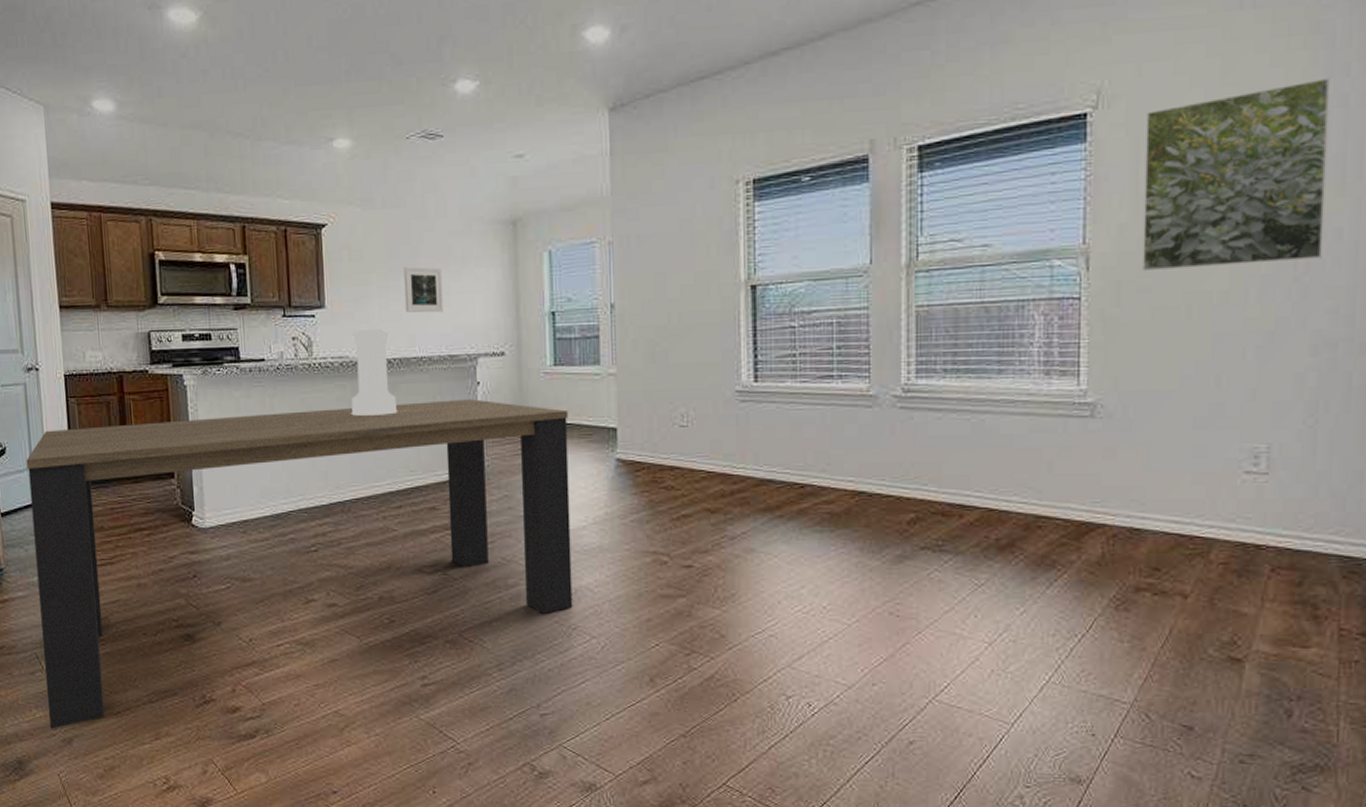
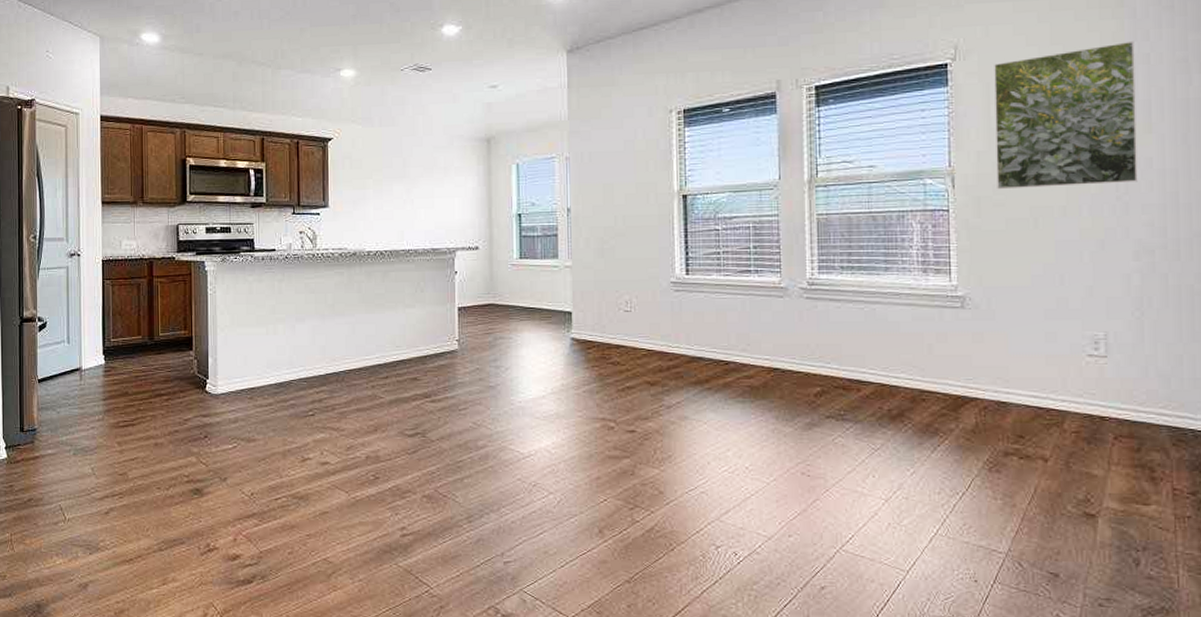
dining table: present [26,399,573,729] -> none [64,286,533,575]
vase: present [351,329,398,416] -> none [347,226,387,299]
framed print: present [403,266,443,313] -> none [395,174,428,213]

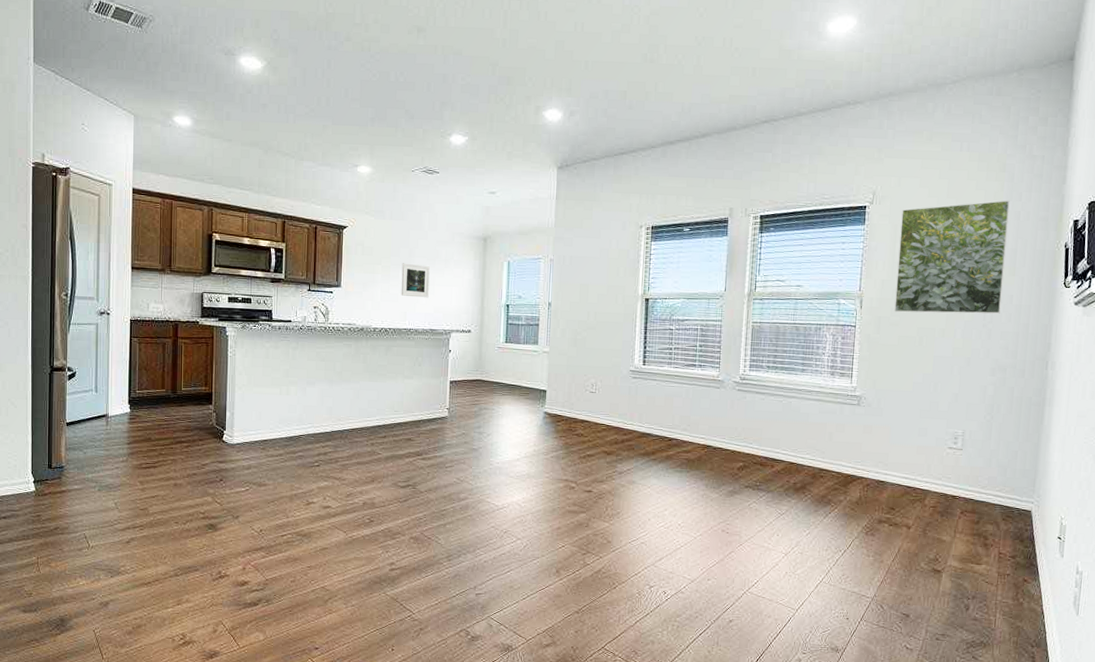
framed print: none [395,174,428,213] -> present [401,263,430,298]

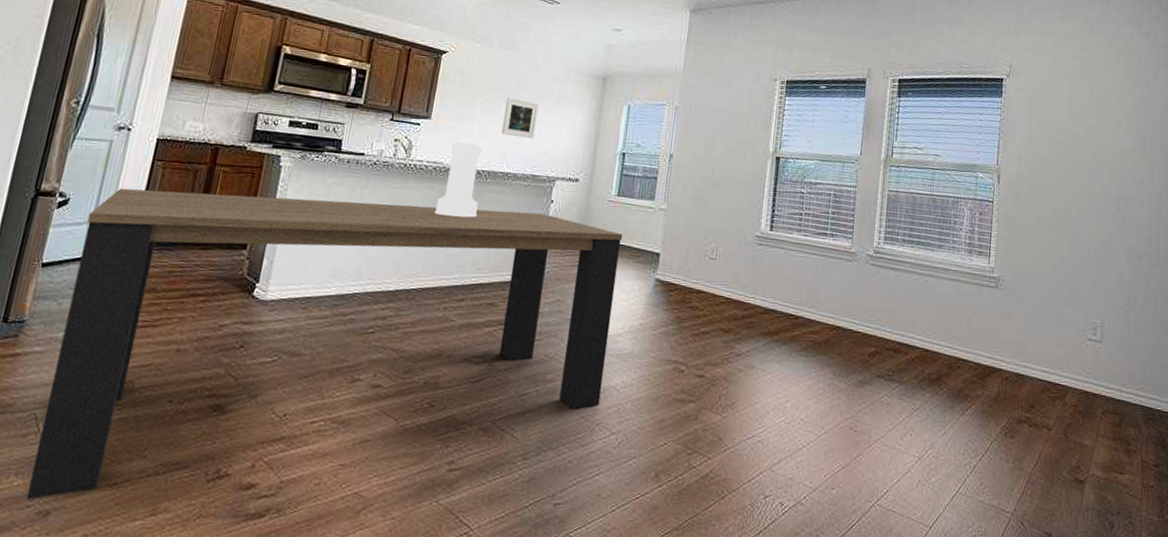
dining table: none [91,361,513,594] -> present [27,188,623,500]
vase: none [354,305,389,369] -> present [434,142,483,218]
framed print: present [894,200,1010,314] -> none [1031,84,1138,198]

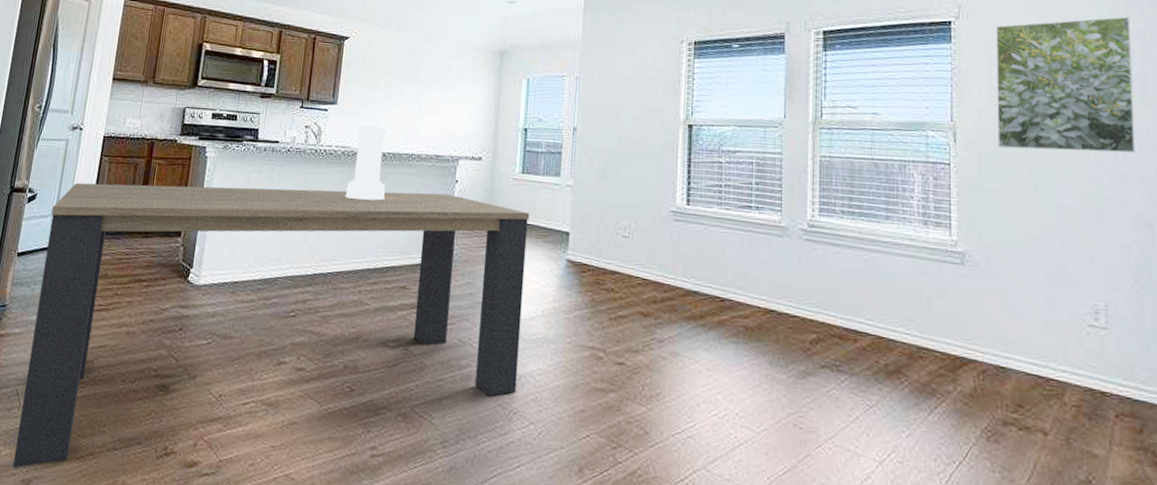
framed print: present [501,97,539,139] -> none [404,78,438,119]
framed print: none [1031,84,1138,198] -> present [996,16,1136,153]

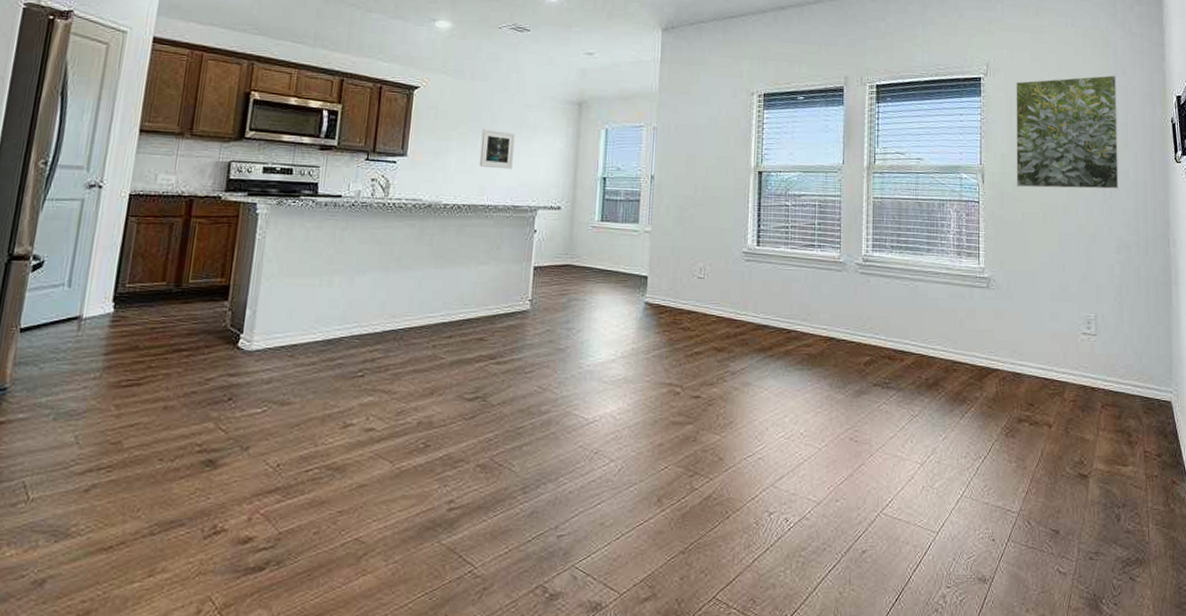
dining table: present [13,182,530,468] -> none [21,243,609,569]
vase: present [345,126,387,201] -> none [416,177,461,253]
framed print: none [404,78,438,119] -> present [479,129,515,170]

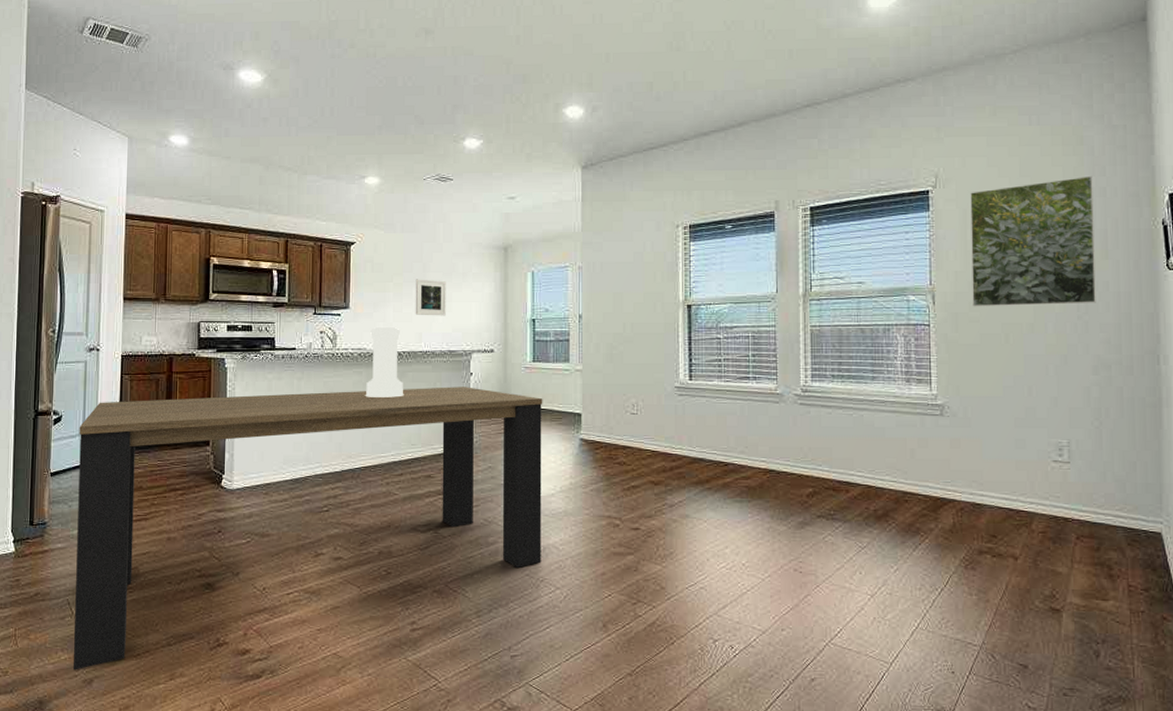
dining table: none [21,243,609,569] -> present [74,387,543,670]
vase: none [416,177,461,253] -> present [365,327,404,398]

